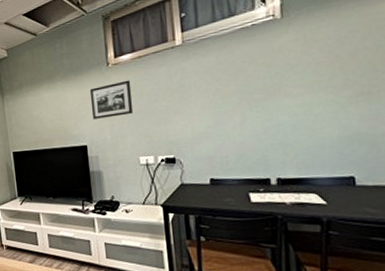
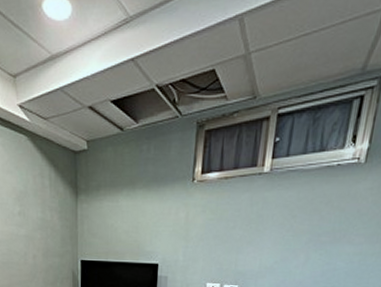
picture frame: present [89,80,134,119] -> none [168,201,213,239]

